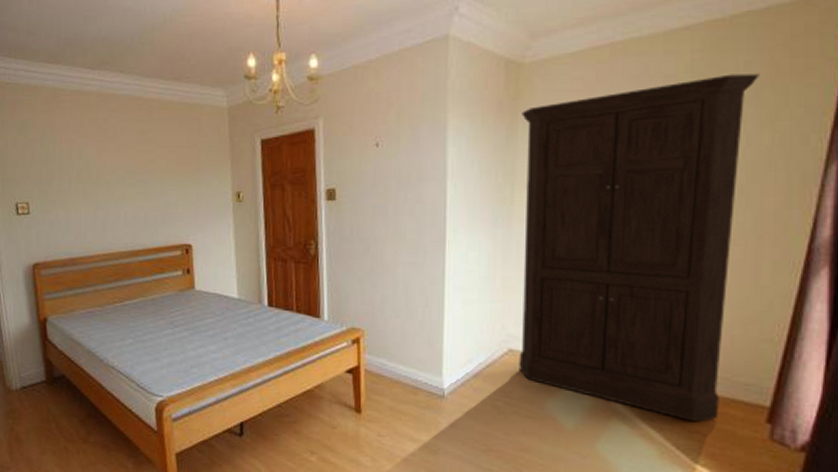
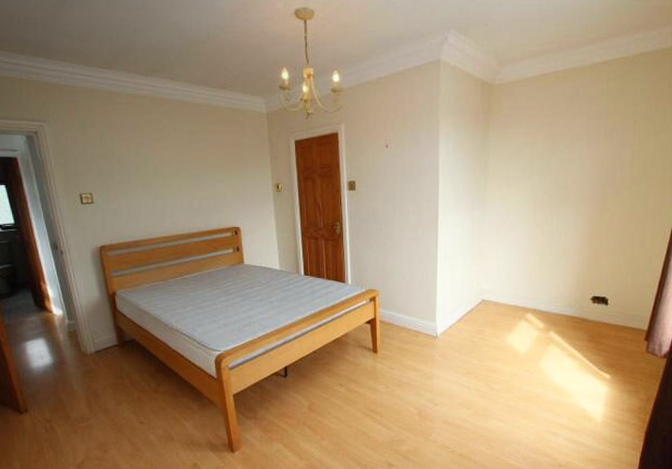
armoire: present [519,73,761,421] -> none [489,98,650,343]

